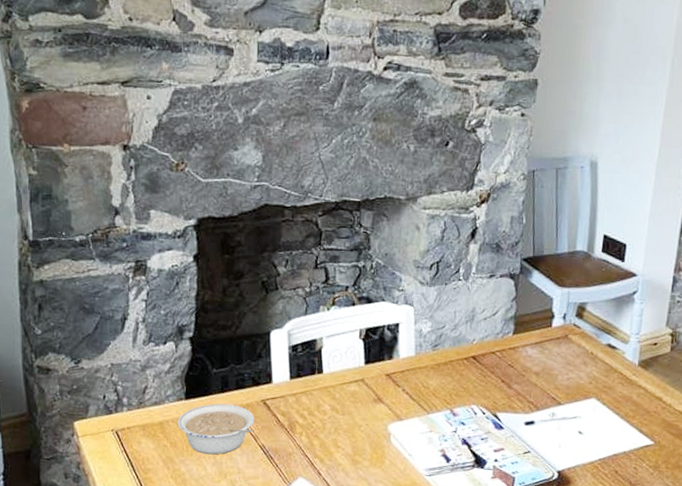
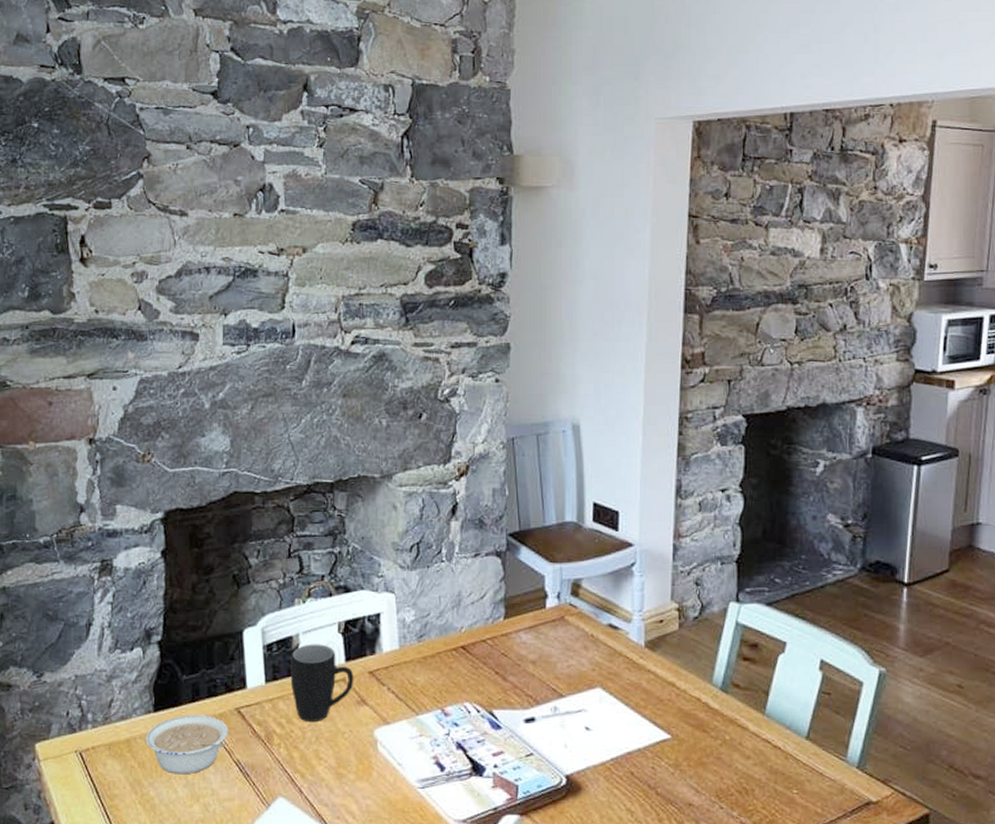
mug: none [313,347,372,416] -> present [290,644,354,723]

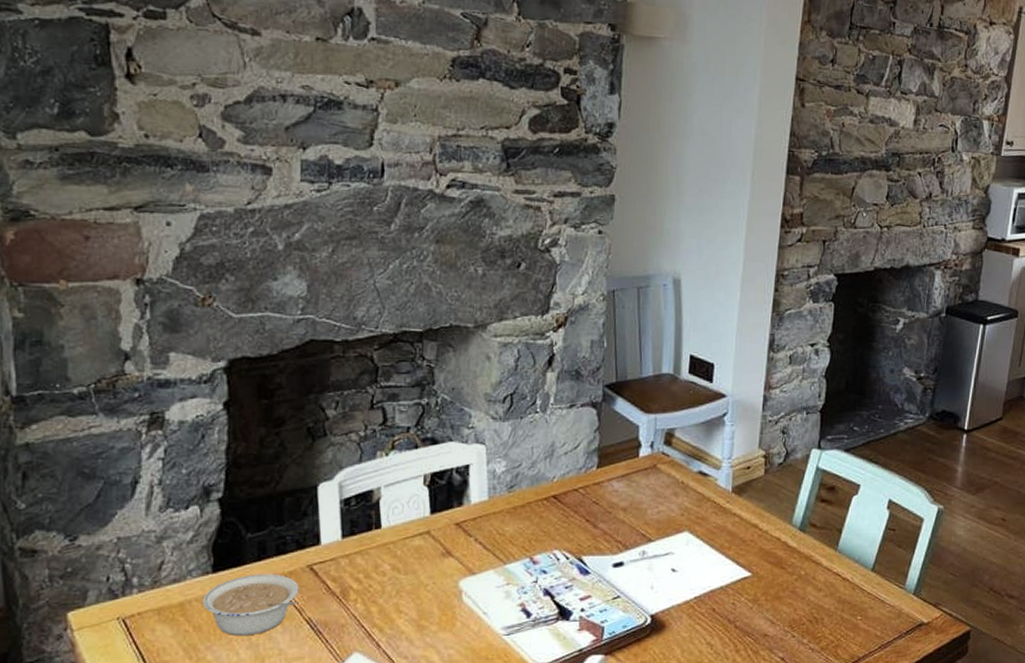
mug: present [290,644,354,723] -> none [370,497,440,576]

